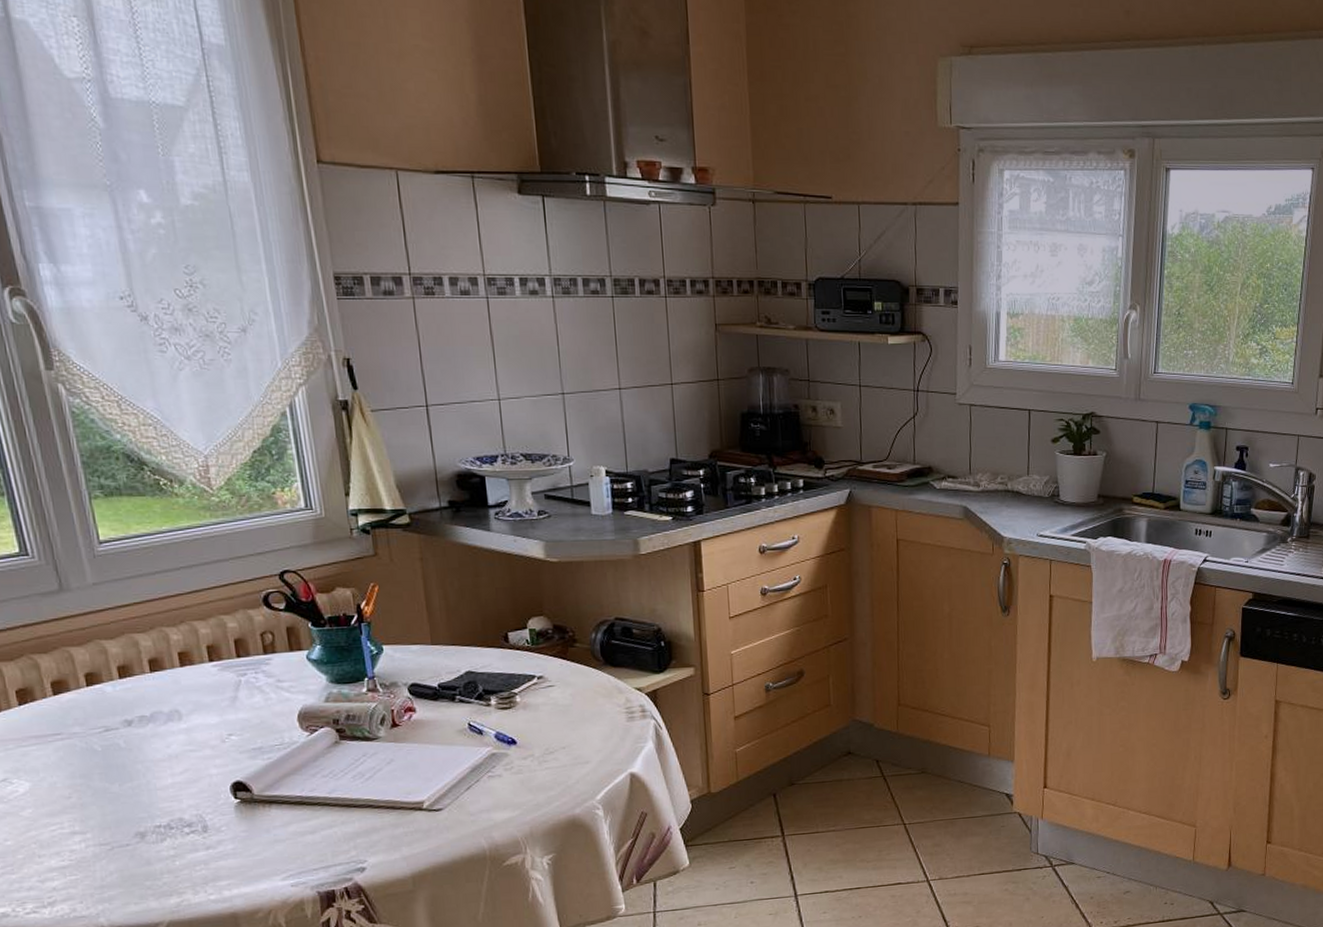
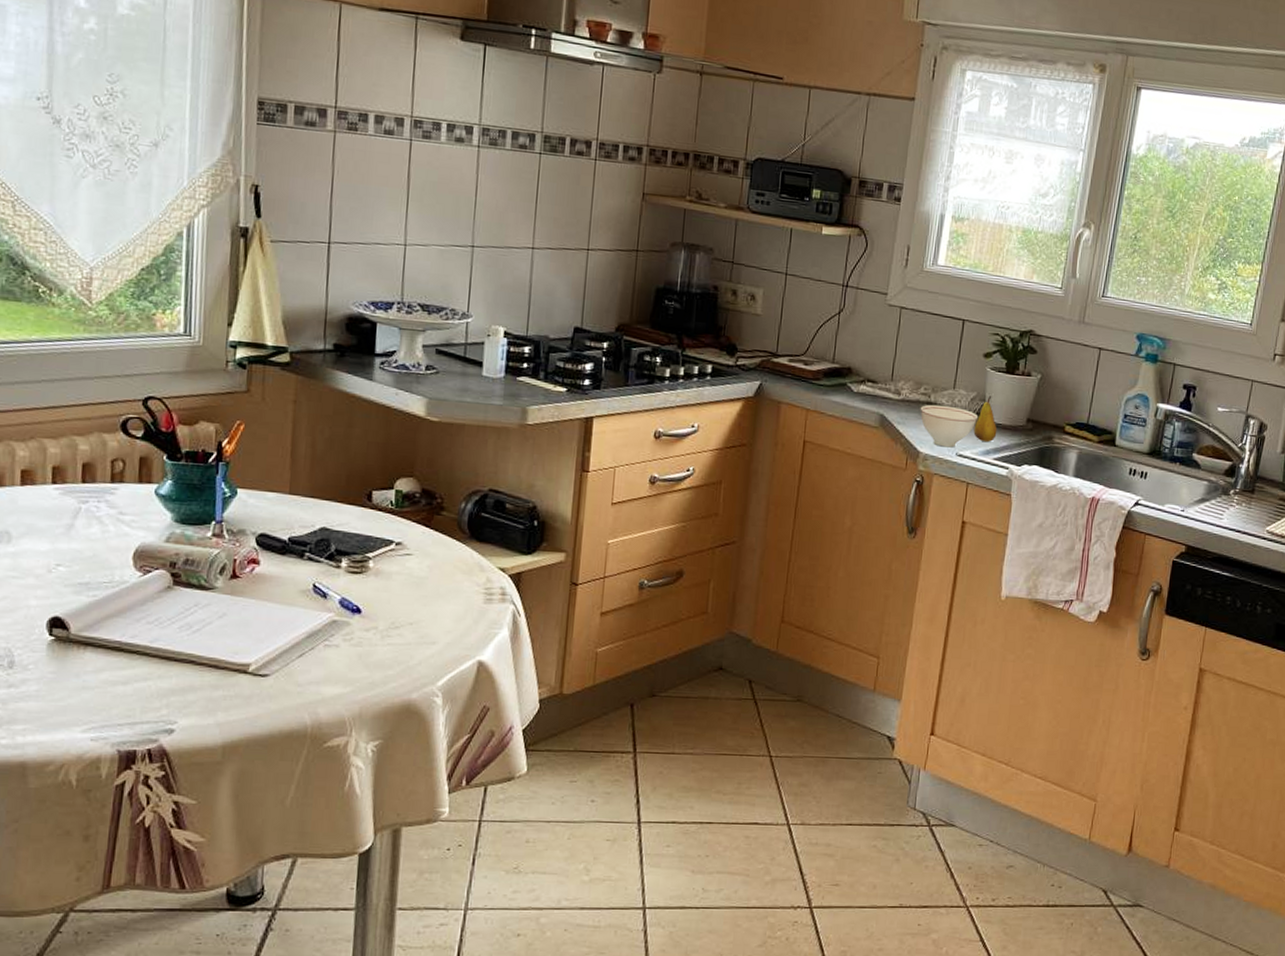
bowl: none [999,491,1054,530] -> present [920,404,979,448]
fruit: none [1050,478,1072,521] -> present [973,396,997,443]

